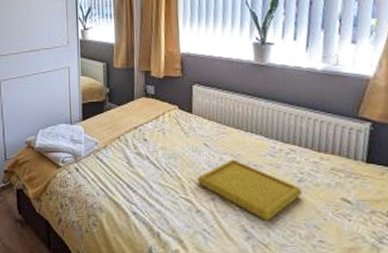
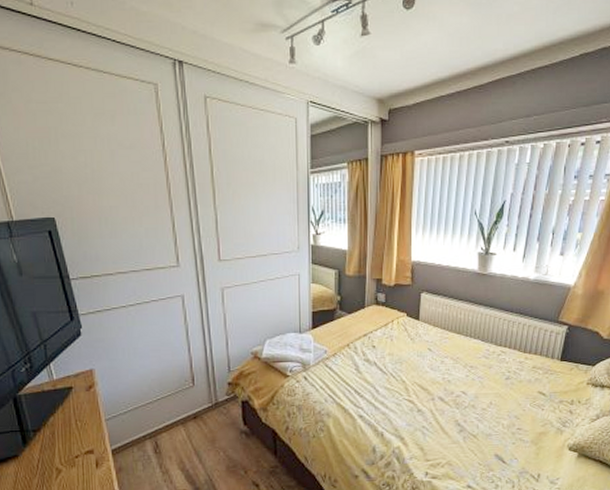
serving tray: present [197,159,303,221] -> none [420,362,508,415]

